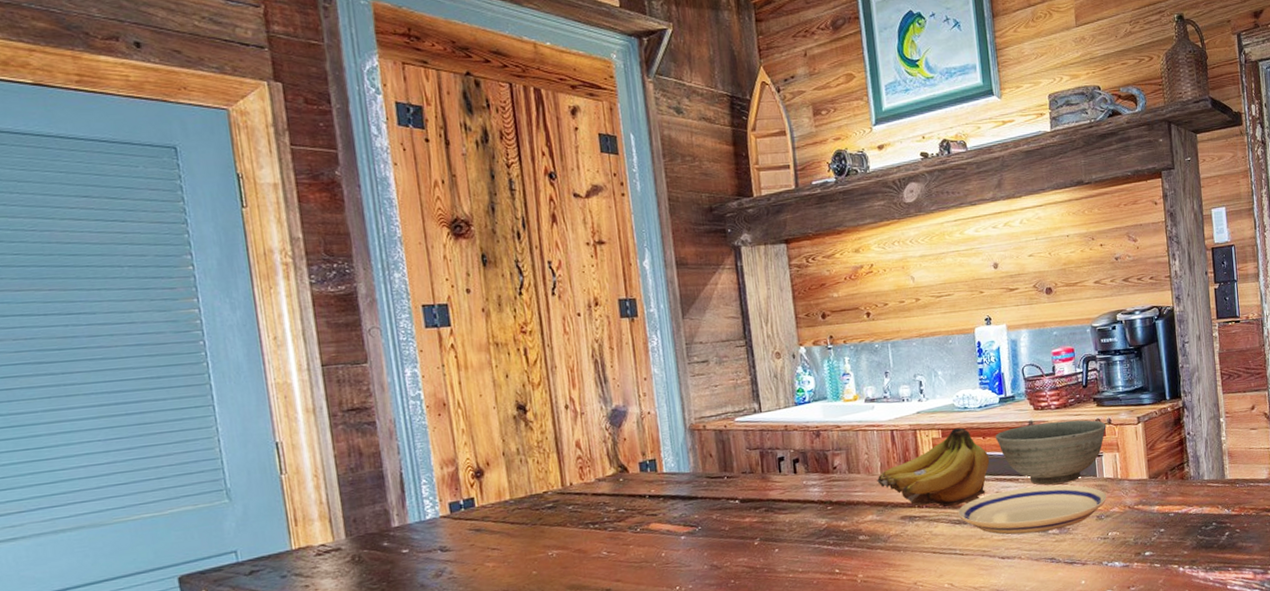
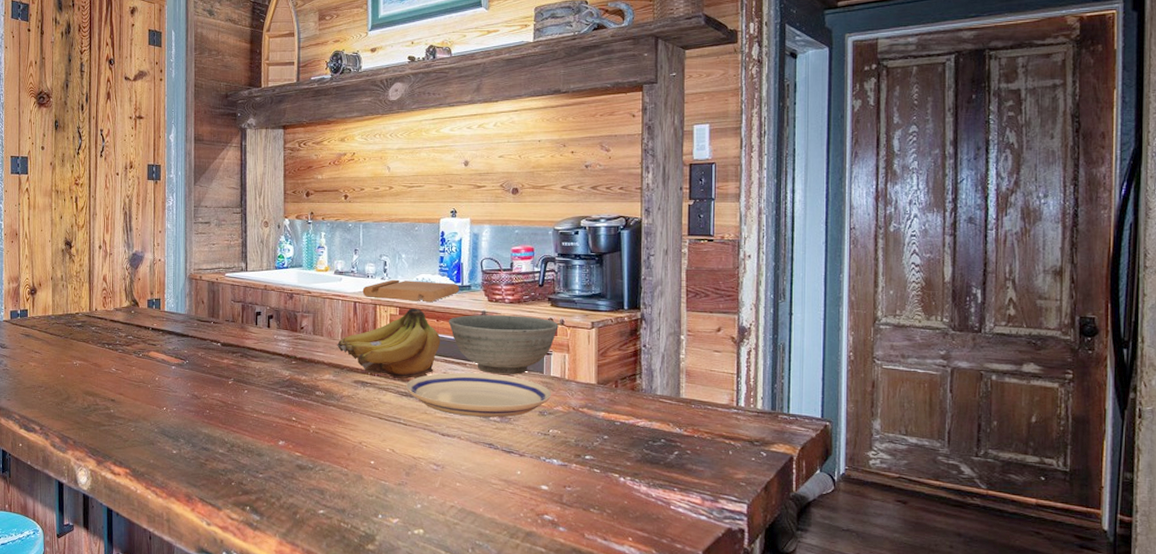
cutting board: none [898,396,1004,423] -> present [362,279,460,302]

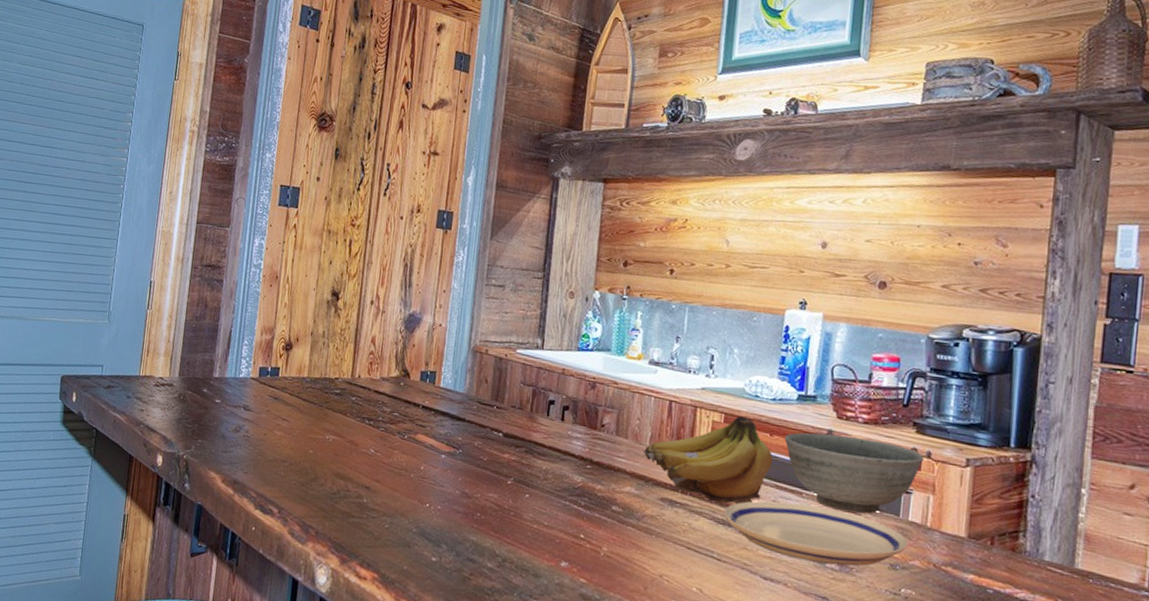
cutting board: present [362,279,460,302] -> none [681,378,803,411]

